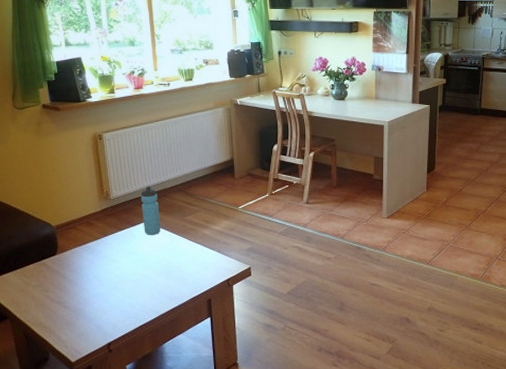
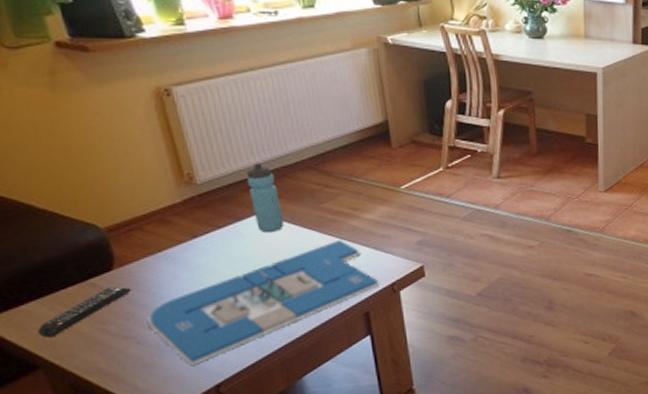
remote control: none [10,266,65,298] -> present [38,286,132,338]
board game: none [73,243,220,328] -> present [148,239,381,367]

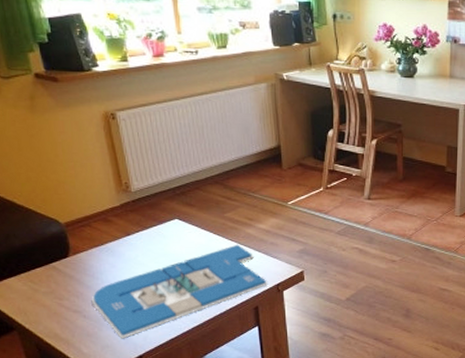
remote control: present [38,286,132,338] -> none [15,270,81,307]
water bottle: present [246,163,284,233] -> none [168,177,195,235]

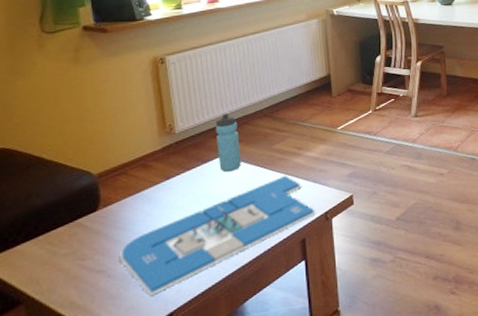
water bottle: none [168,177,195,235] -> present [215,113,241,173]

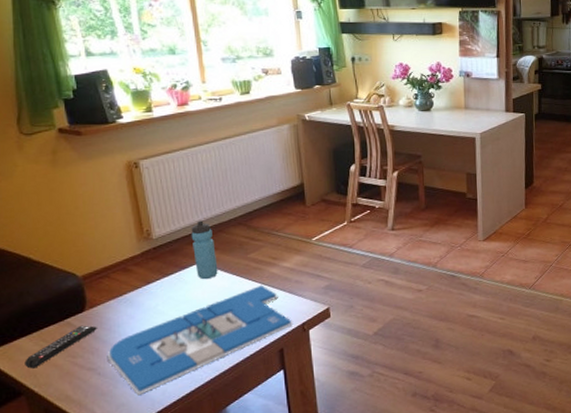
remote control: none [27,225,110,275] -> present [24,325,97,369]

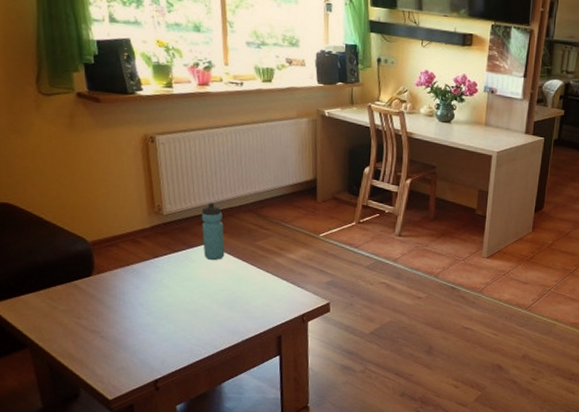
remote control: present [24,325,97,369] -> none [31,289,103,324]
board game: present [108,285,294,396] -> none [112,272,294,362]

